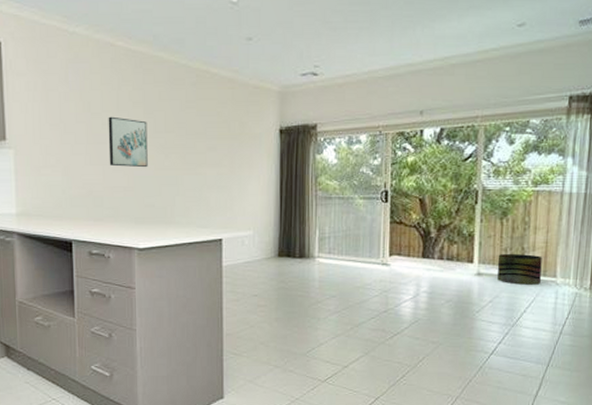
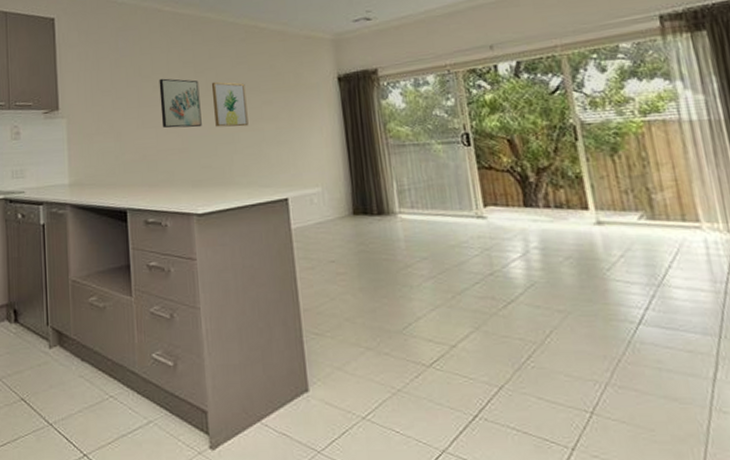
wall art: none [159,124,192,170] -> present [211,81,249,127]
basket: present [497,254,542,285] -> none [618,195,681,234]

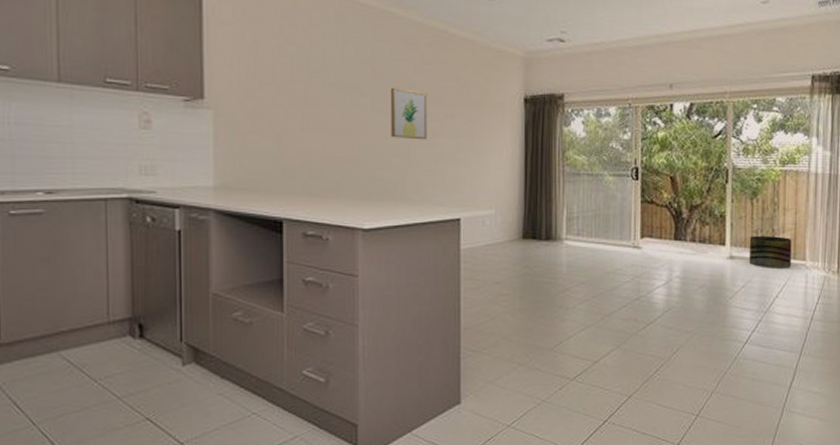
wall art: present [159,78,202,129] -> none [330,76,376,136]
basket: none [618,195,681,234] -> present [749,236,792,268]

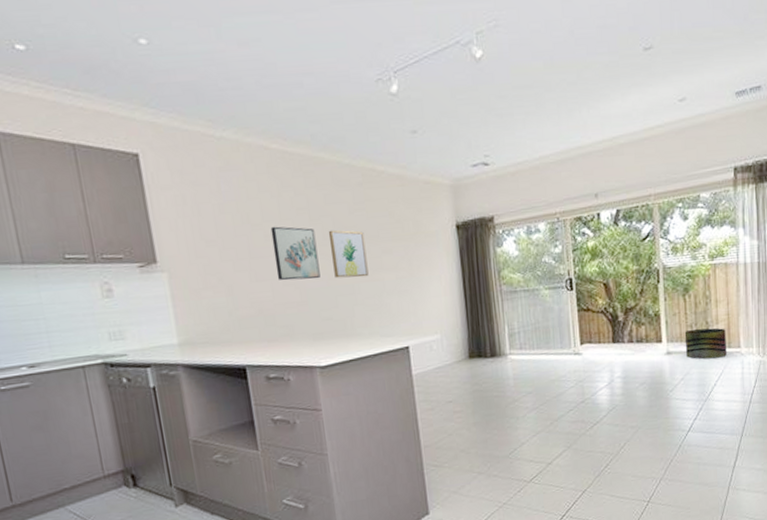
wall art: none [330,76,376,136] -> present [270,226,321,281]

